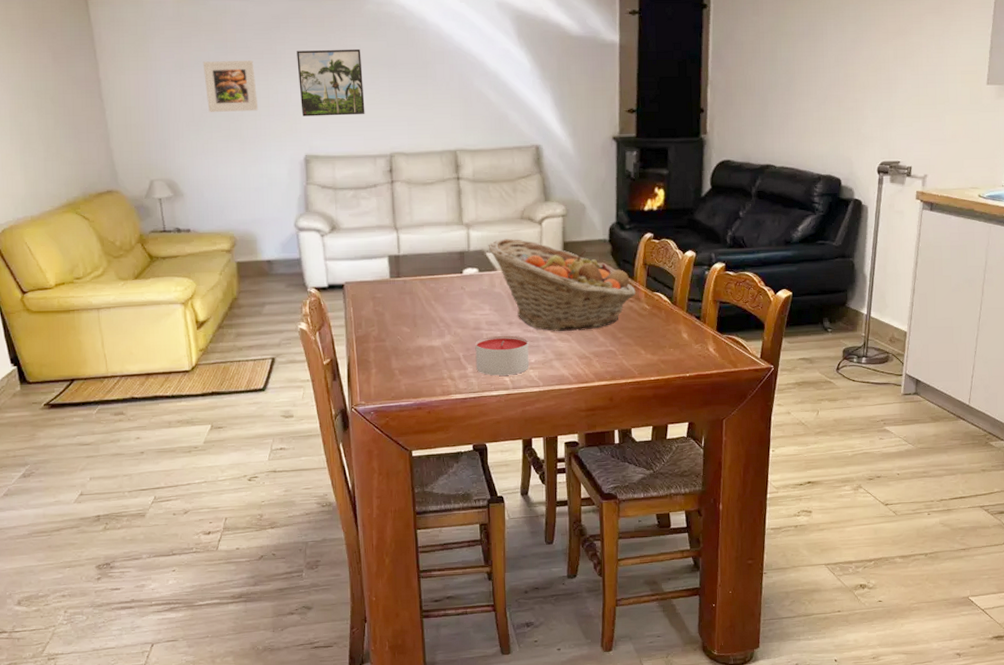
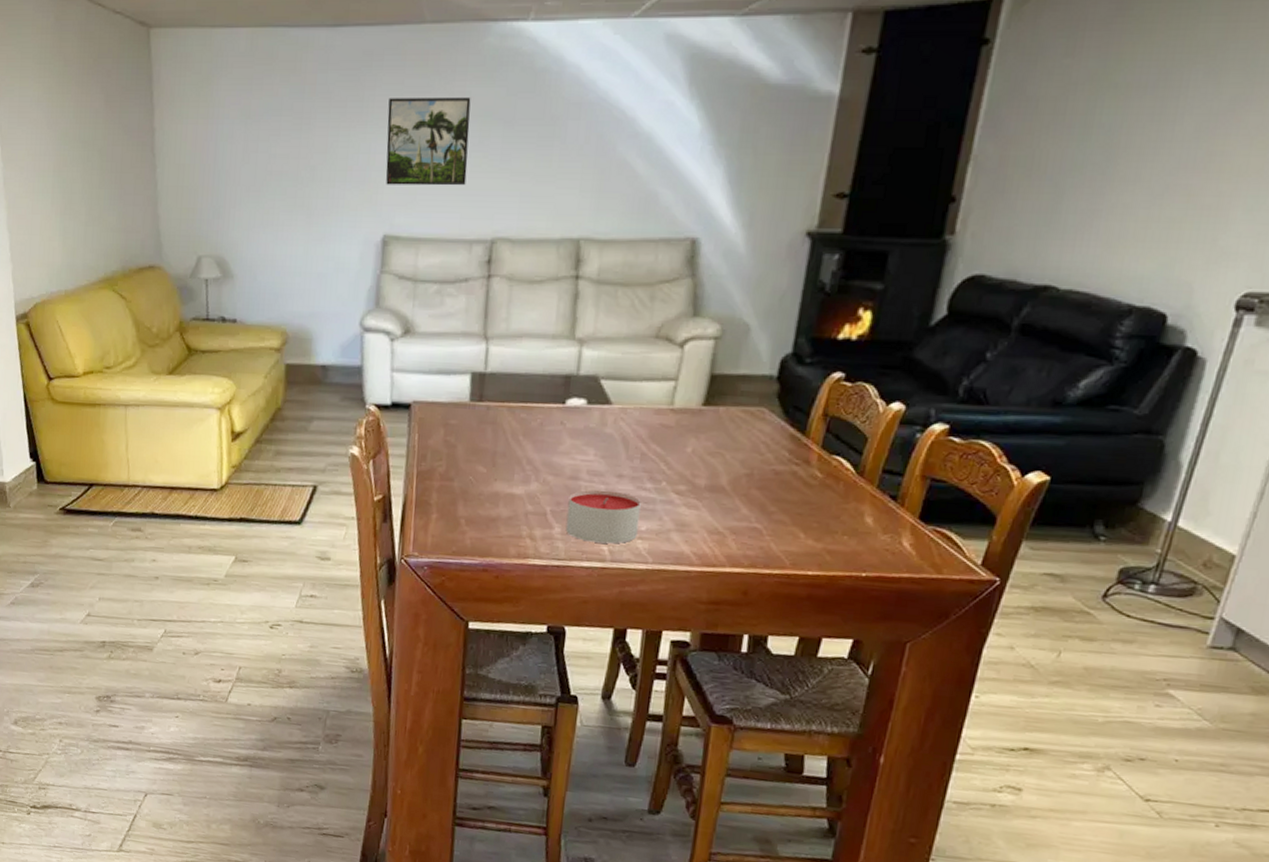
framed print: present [202,60,259,112] -> none [273,110,335,175]
fruit basket: present [488,238,636,331] -> none [605,362,805,497]

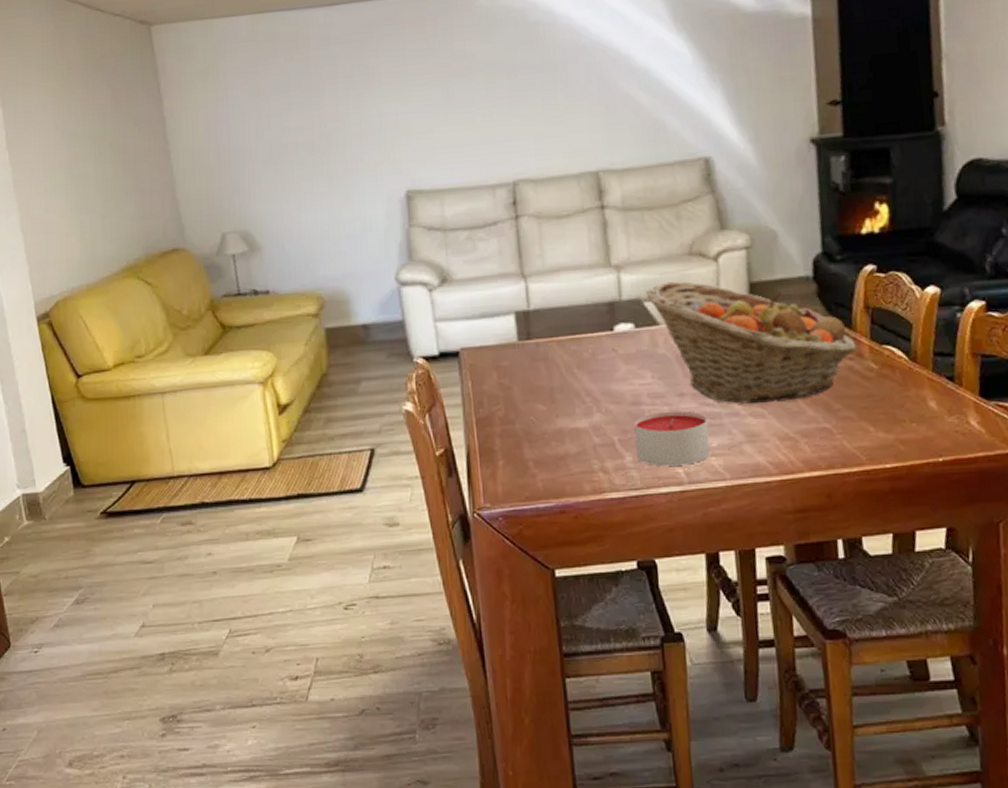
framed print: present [385,97,471,186] -> none [393,54,480,143]
fruit basket: none [605,362,805,497] -> present [646,281,856,404]

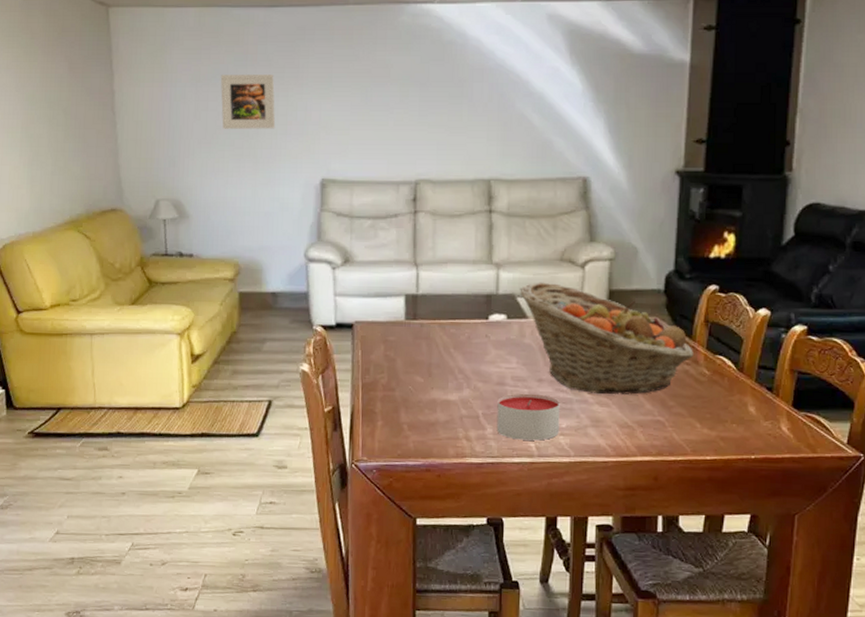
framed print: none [281,80,349,146] -> present [220,75,276,129]

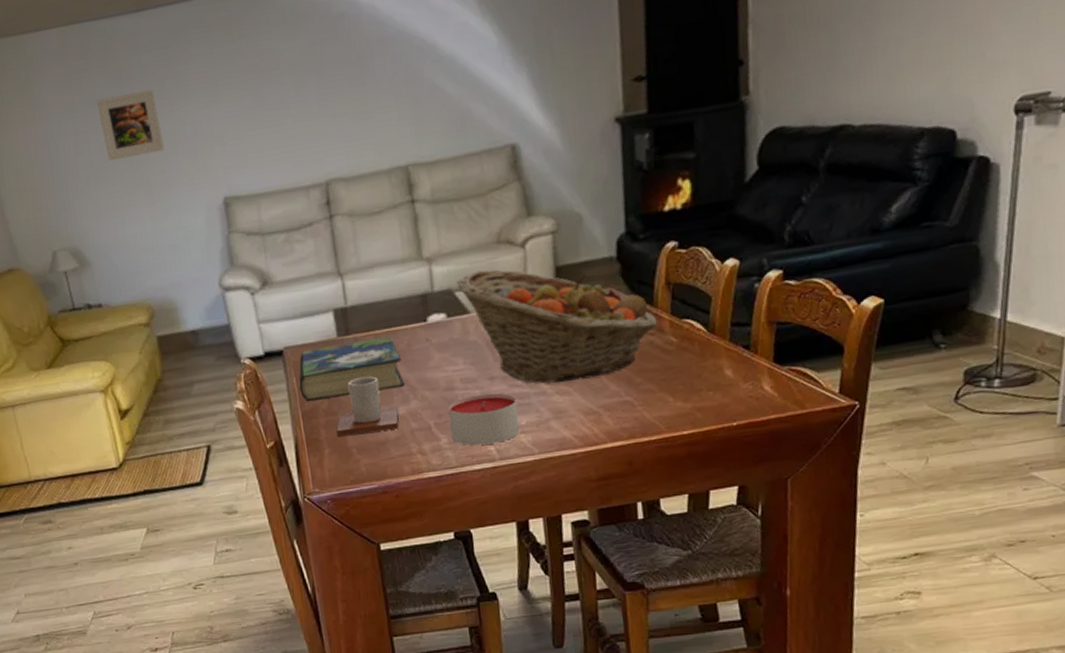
book: none [364,327,461,375] -> present [299,336,405,401]
mug: none [391,361,452,413] -> present [336,376,399,436]

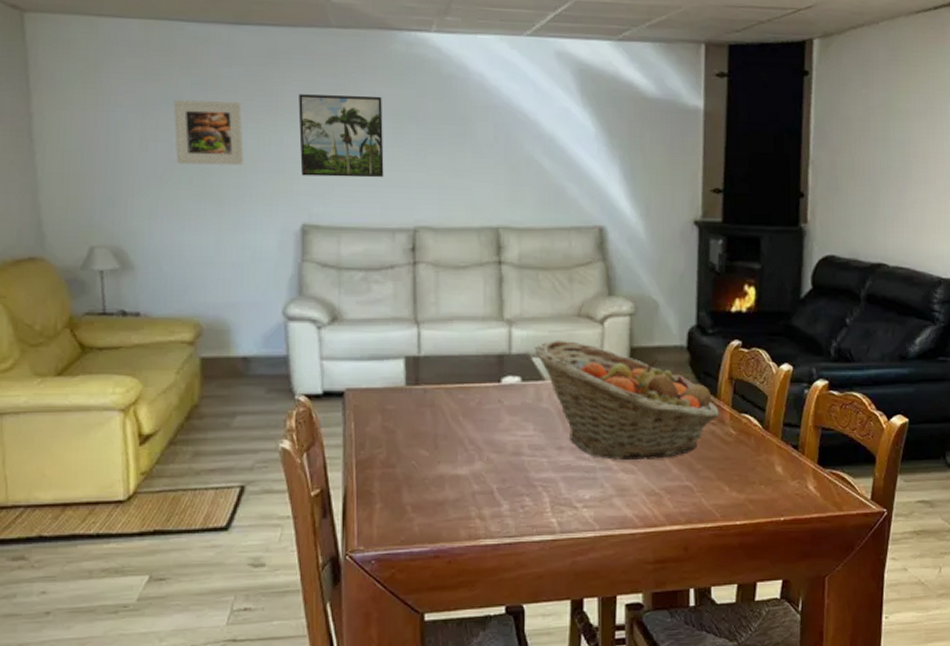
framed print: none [203,53,291,150] -> present [298,94,384,178]
book: present [299,336,405,401] -> none [357,392,471,449]
mug: present [336,376,399,436] -> none [392,431,462,491]
candle: present [448,393,520,446] -> none [513,463,582,516]

